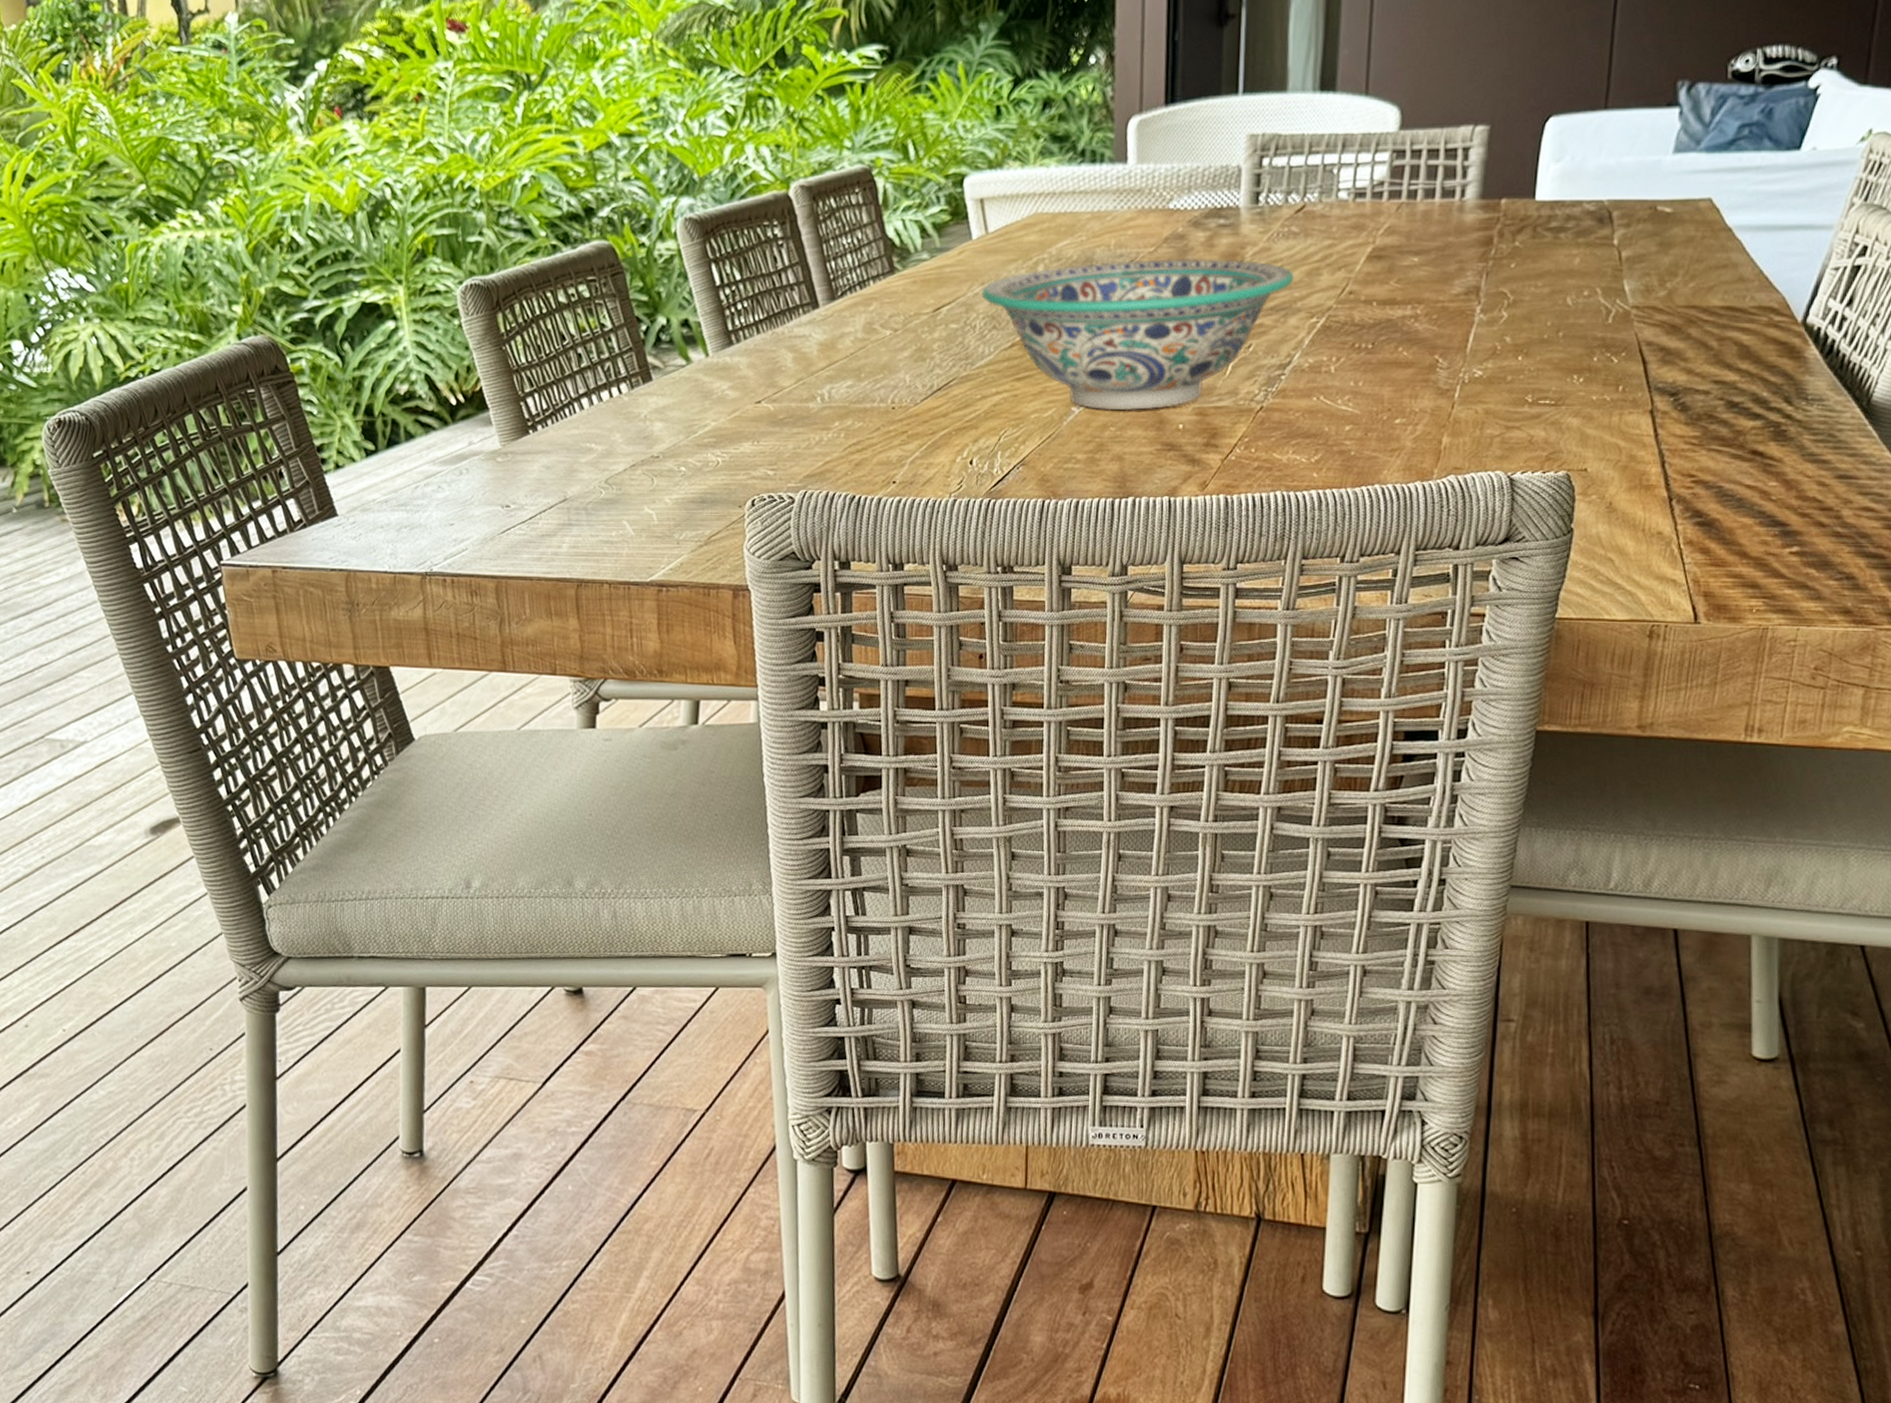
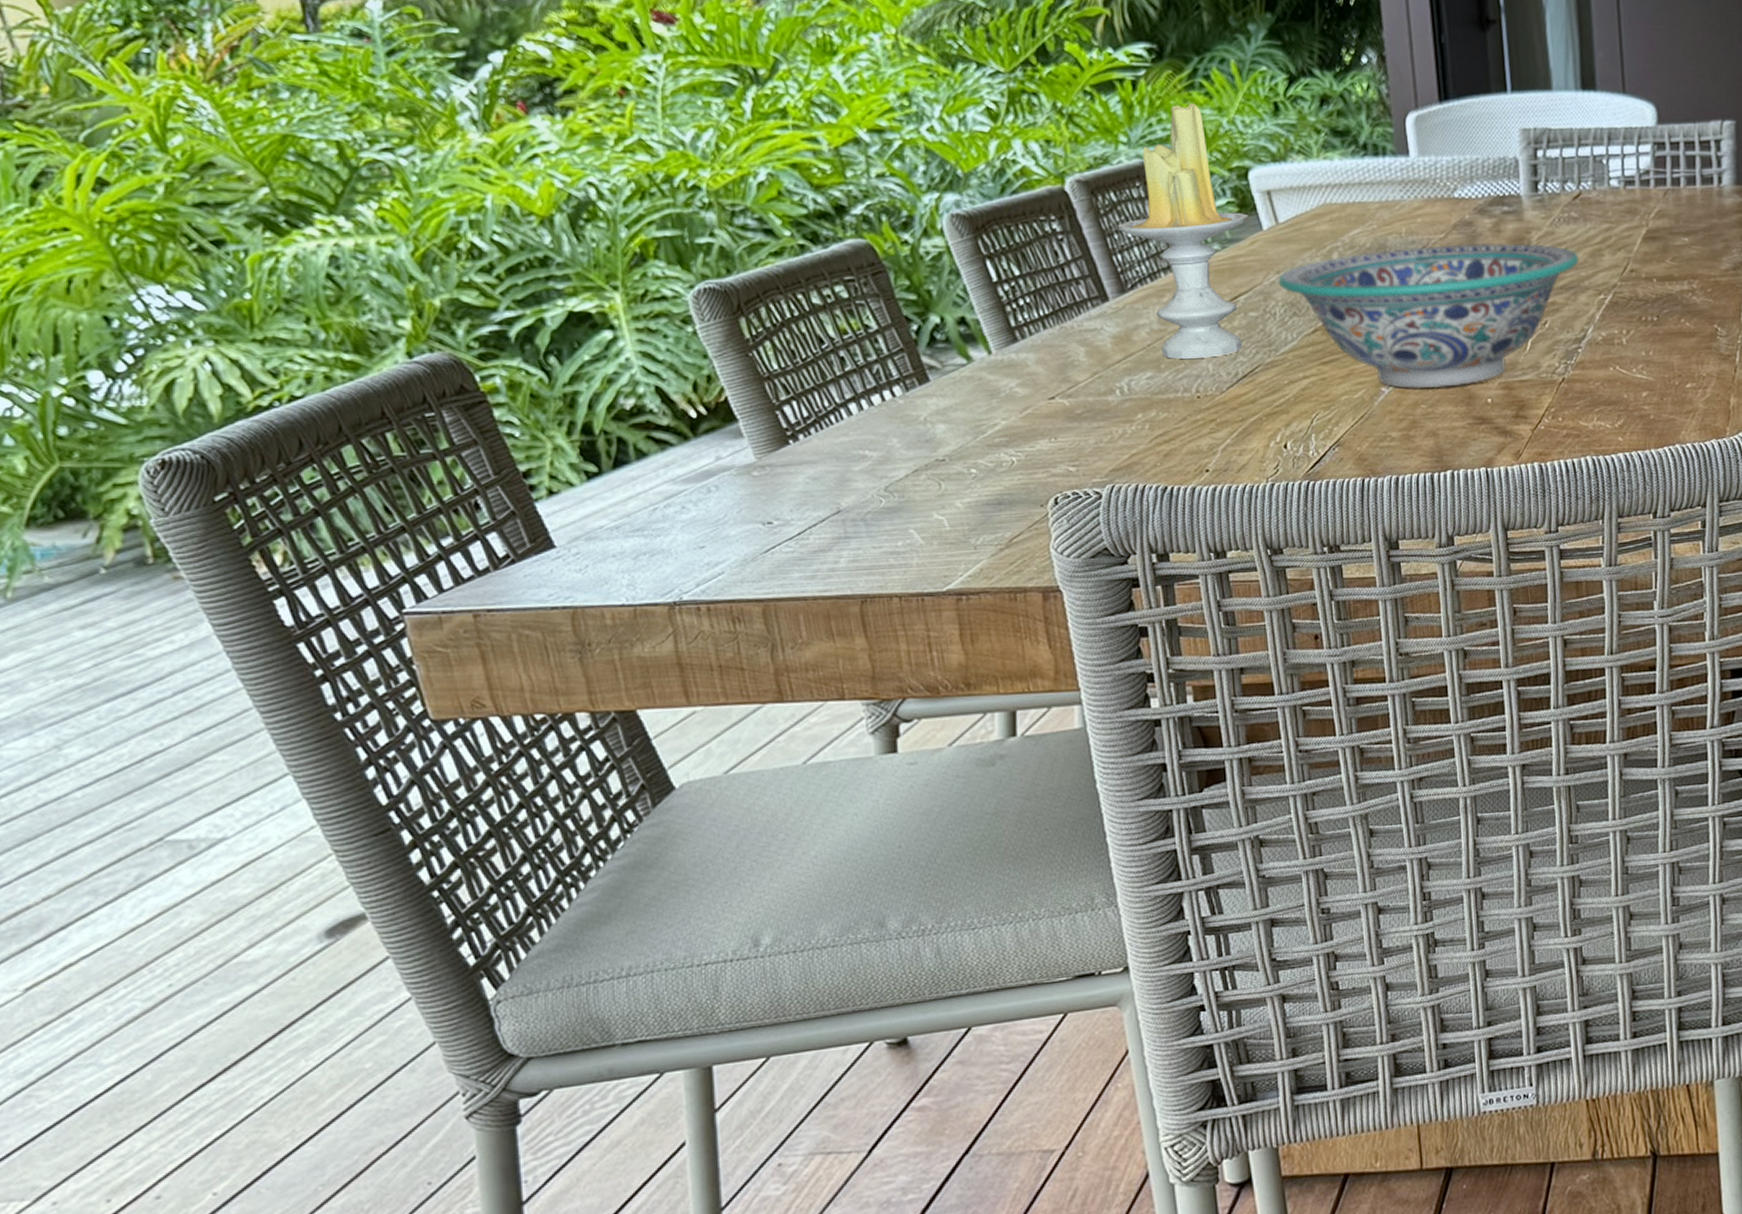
candle: none [834,106,960,370] -> present [1117,102,1249,360]

